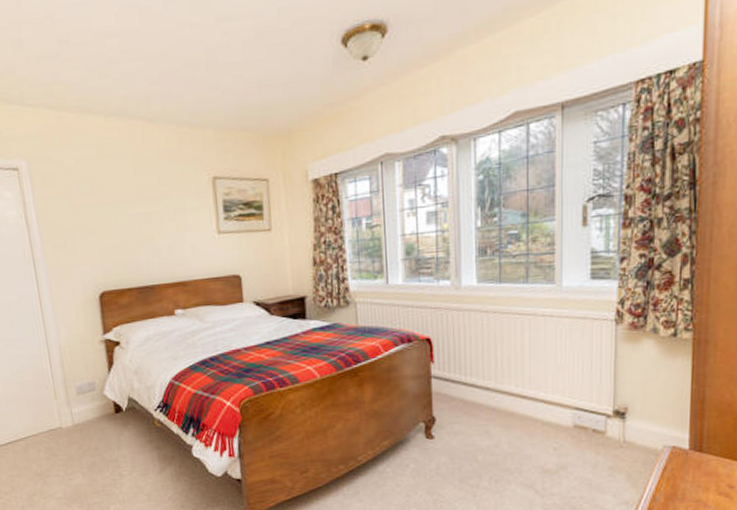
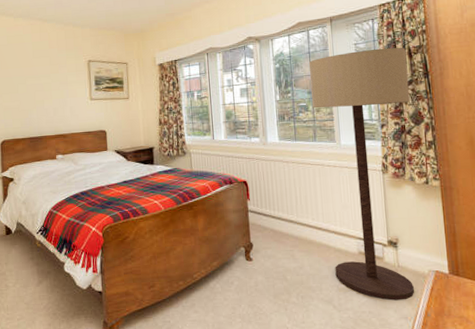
floor lamp: none [525,145,668,483] -> present [308,47,415,301]

